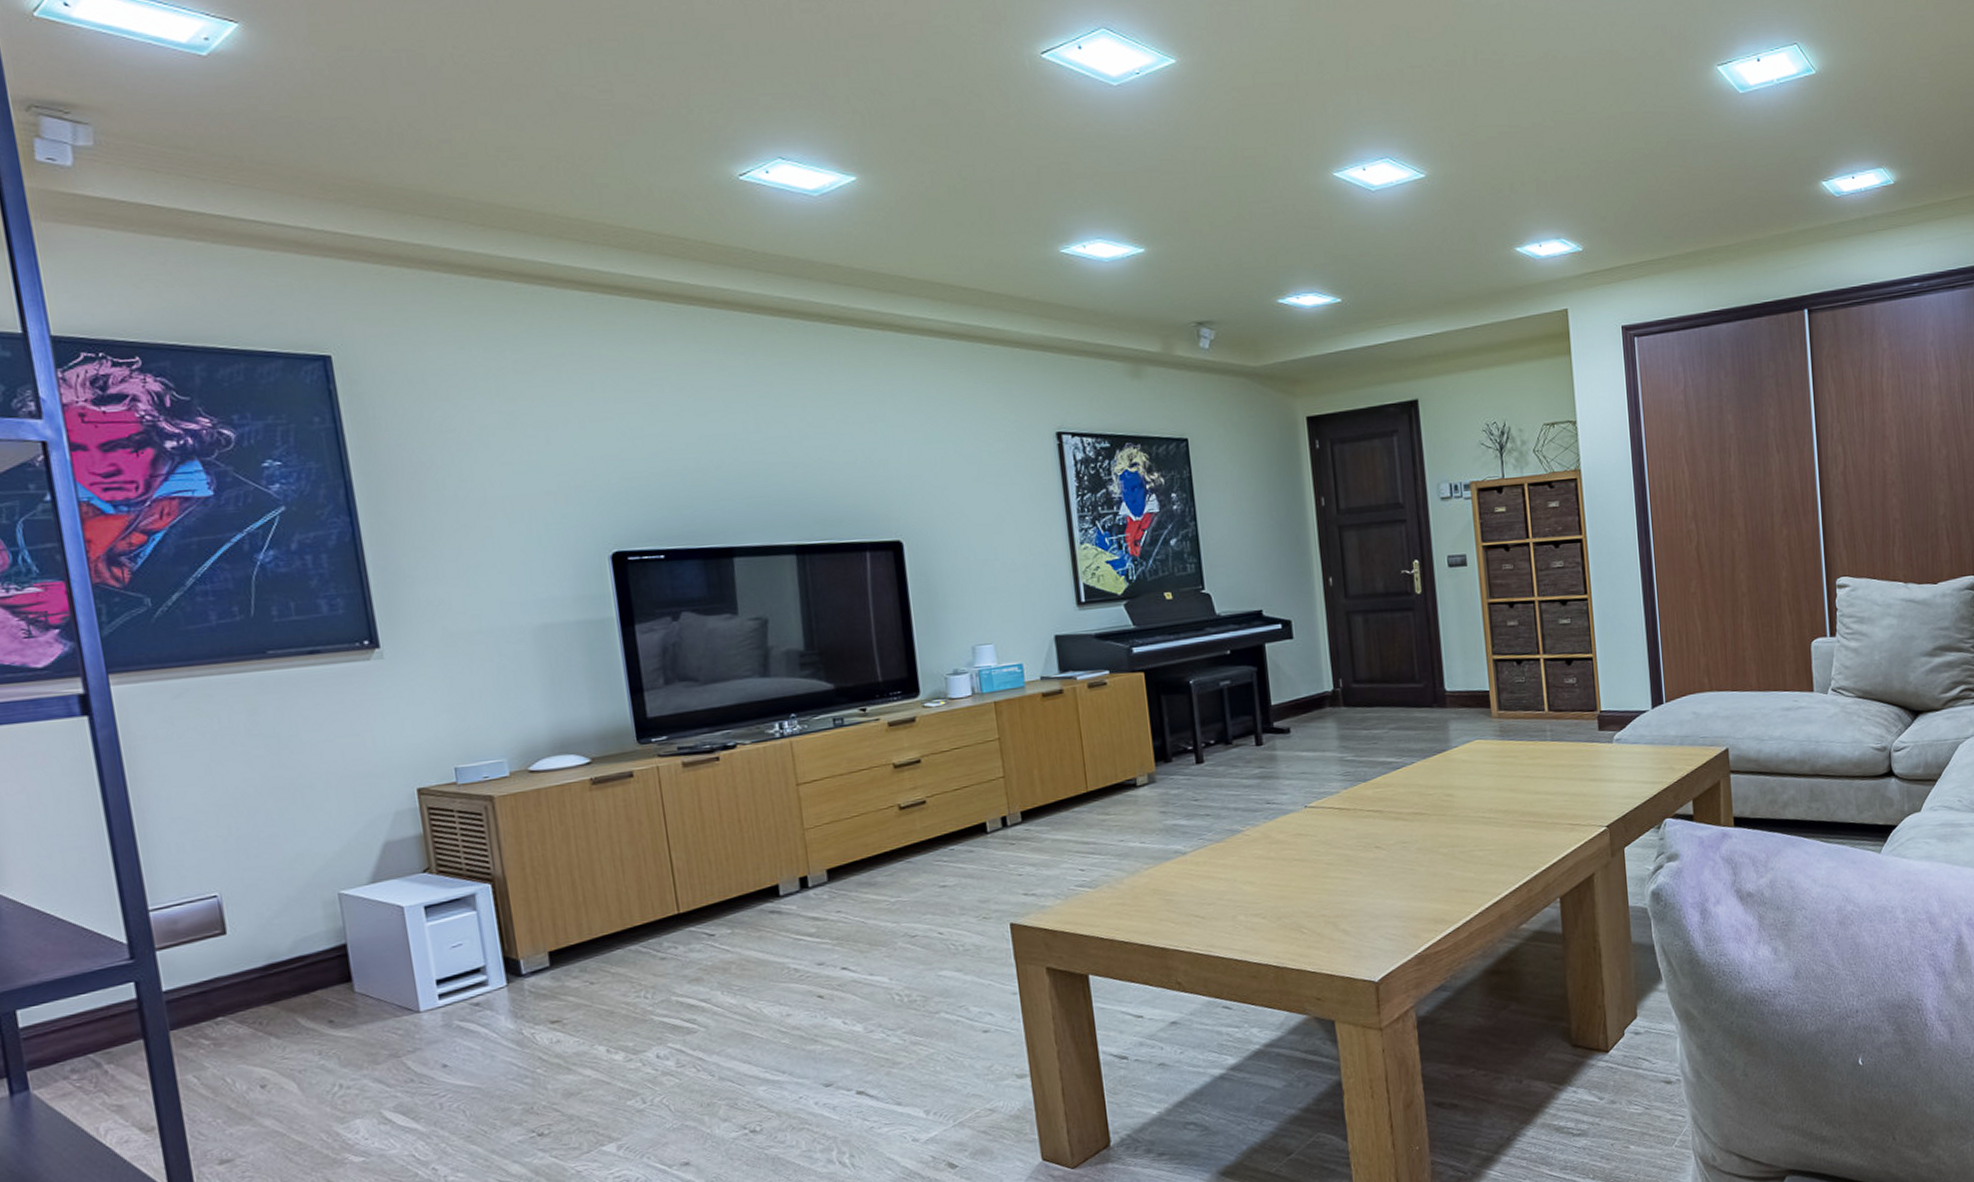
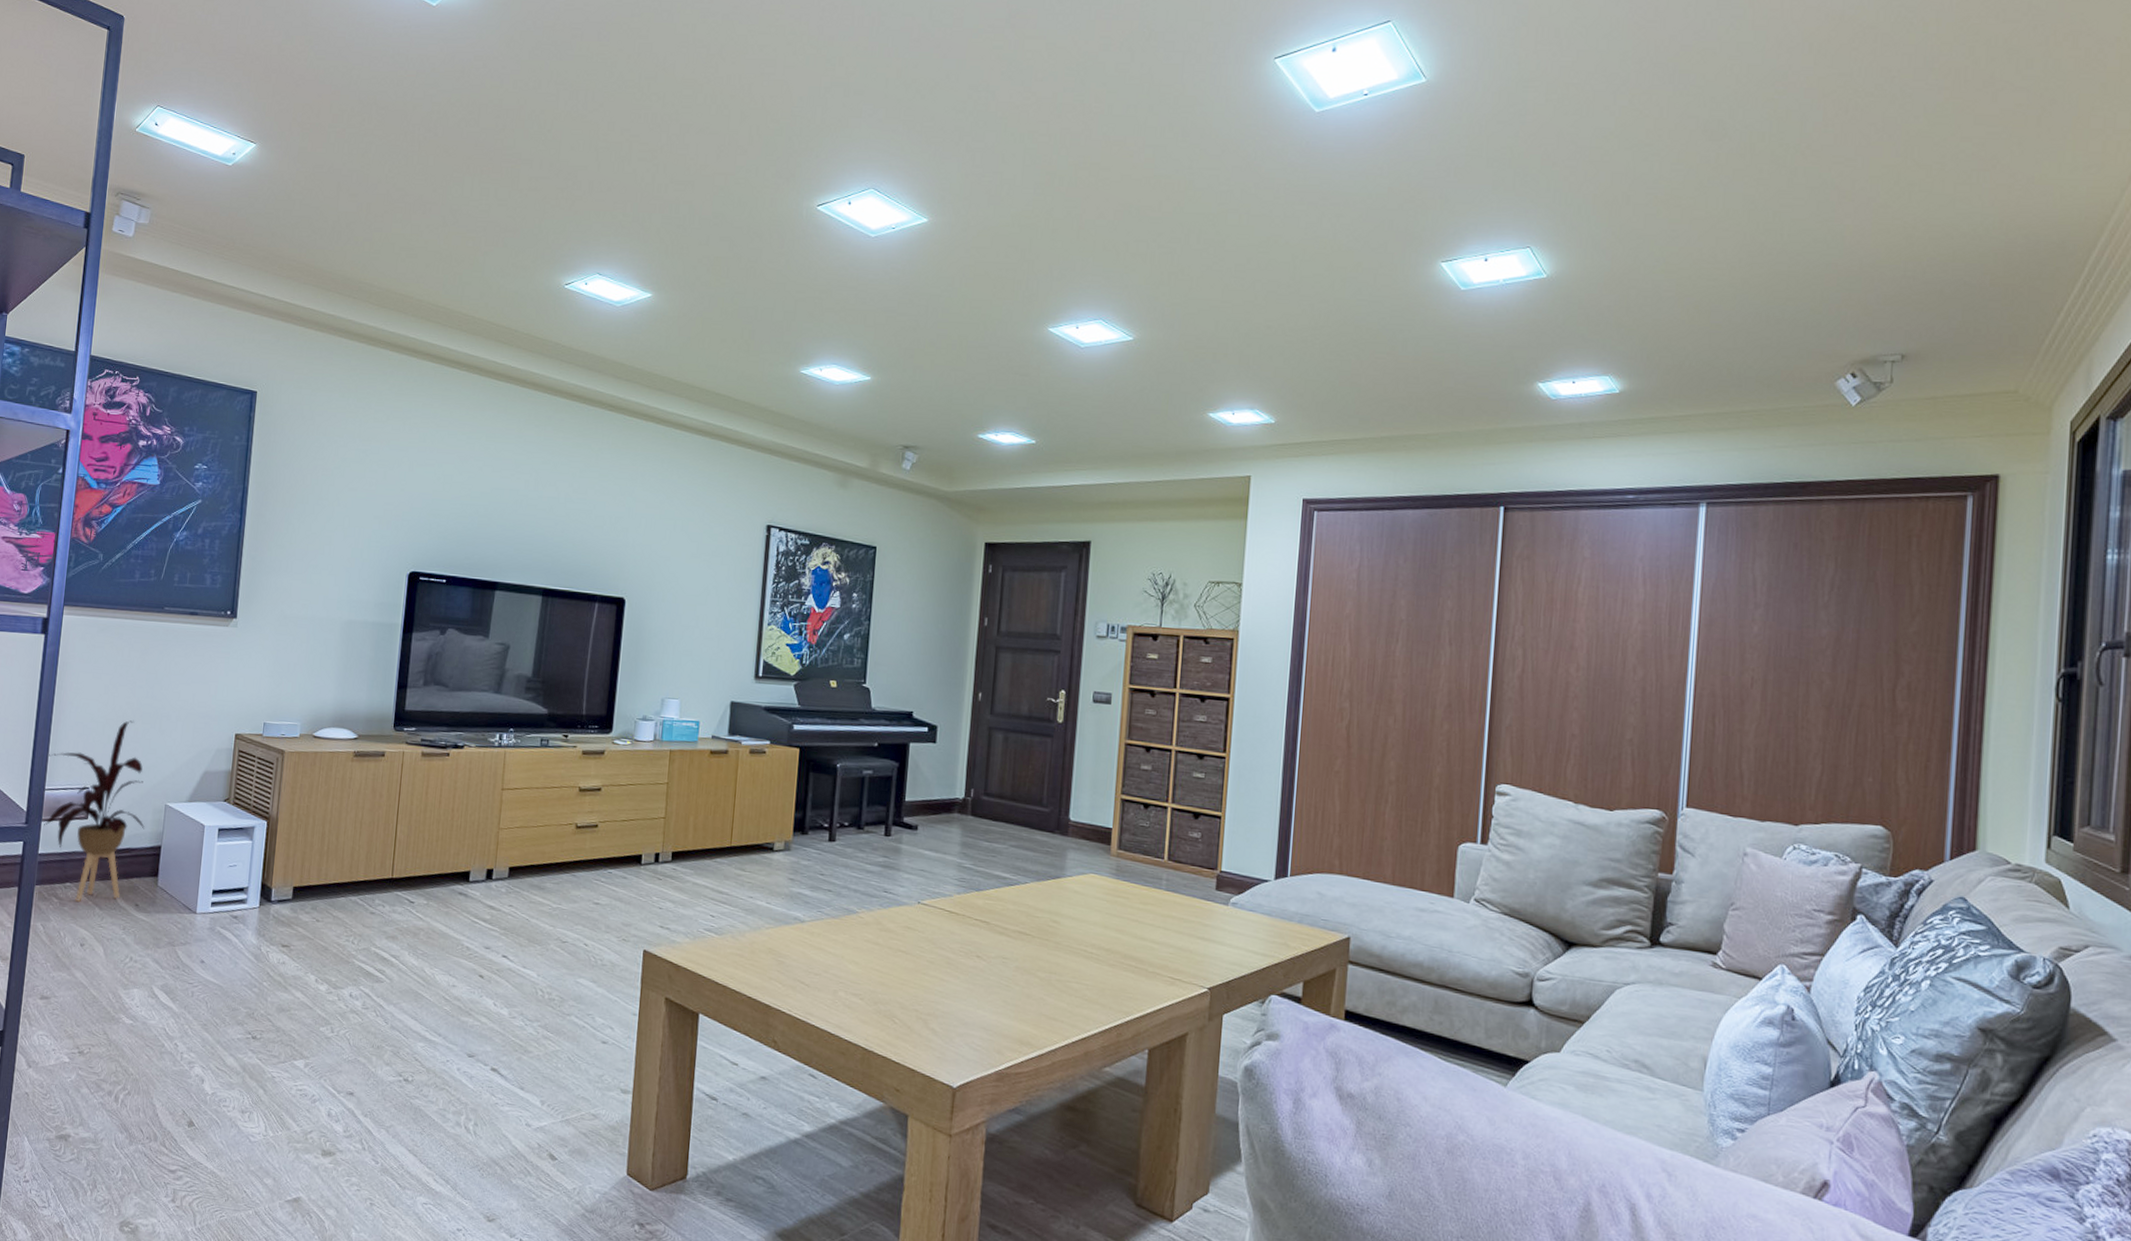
house plant: none [141,800,315,1037] -> present [44,720,145,902]

